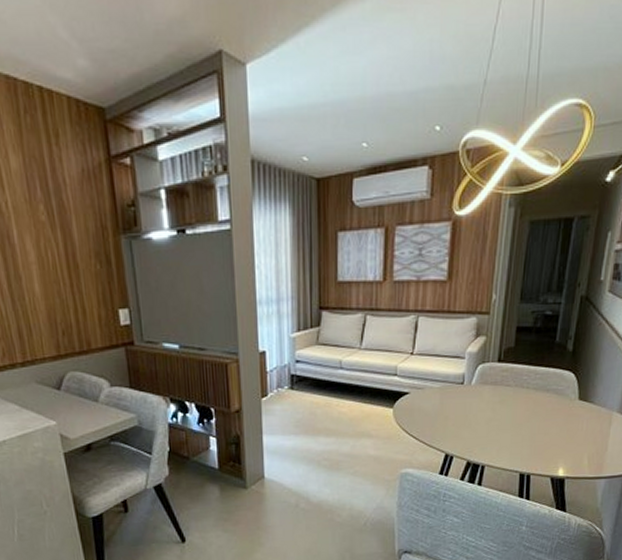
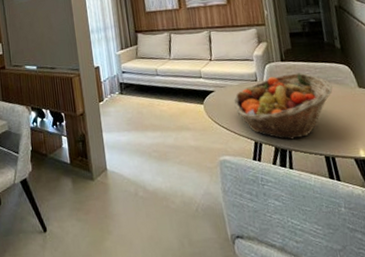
fruit basket: none [430,377,550,454] -> present [233,73,333,140]

